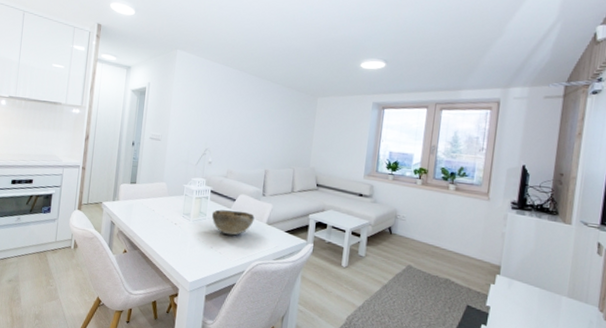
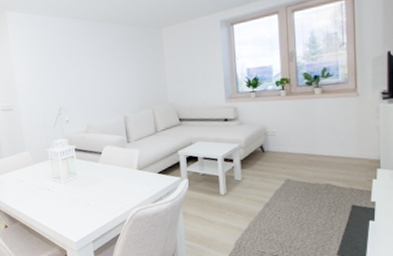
decorative bowl: present [211,209,255,236] -> none [81,162,125,189]

